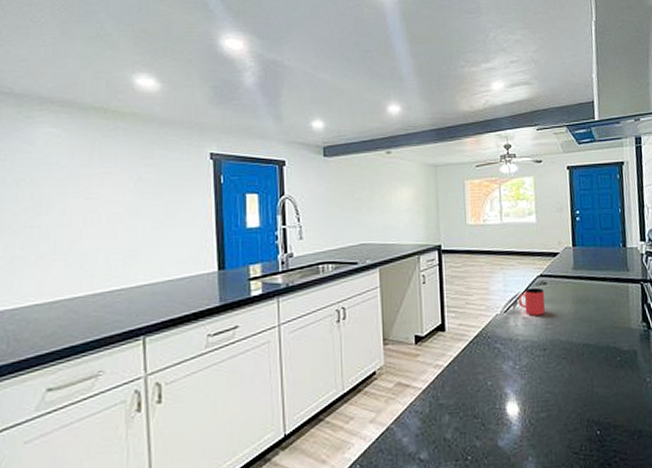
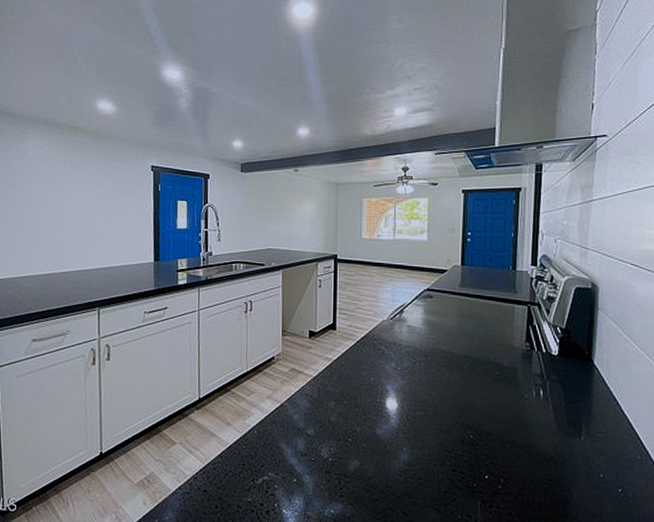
cup: present [518,287,546,316] -> none [405,299,430,325]

